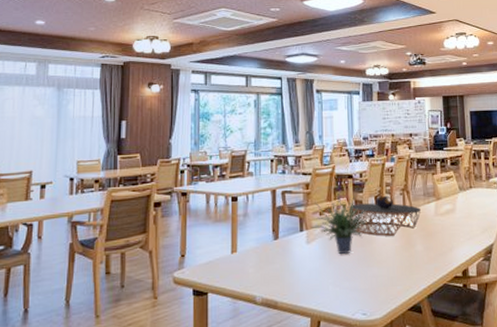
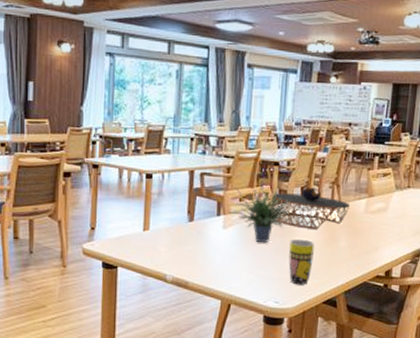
mug: none [370,246,394,294] -> present [288,239,314,285]

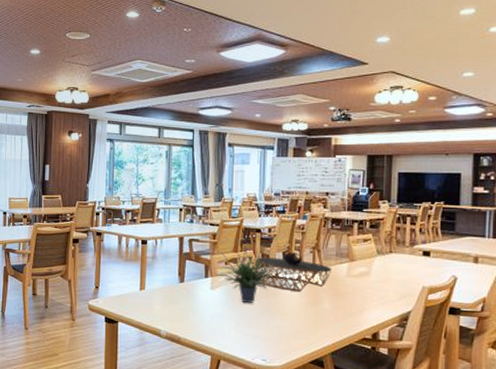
mug: present [288,239,314,285] -> none [274,300,298,345]

